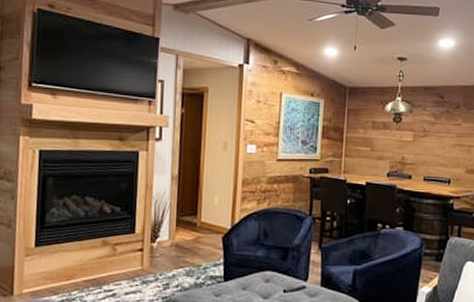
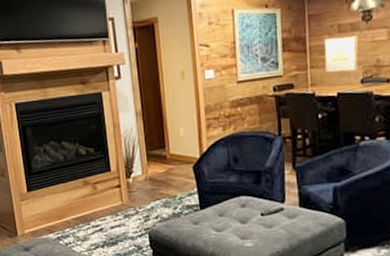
wall art: none [357,131,388,166] -> present [323,35,359,74]

